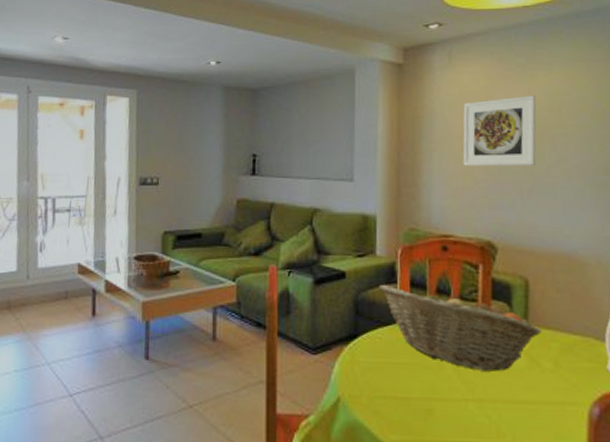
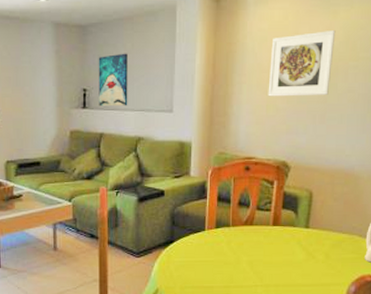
wall art: none [270,117,302,174] -> present [98,53,128,107]
fruit basket: present [378,284,542,372] -> none [191,199,319,264]

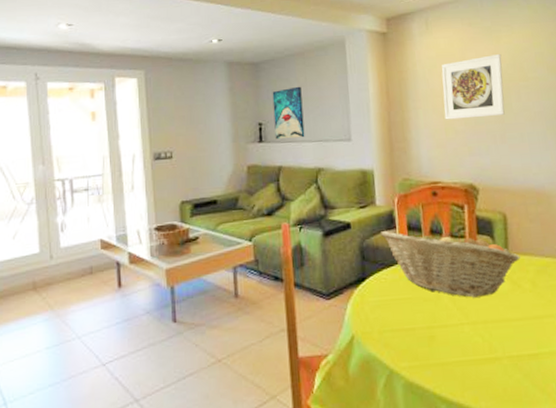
fruit basket: none [191,199,319,264] -> present [380,230,520,298]

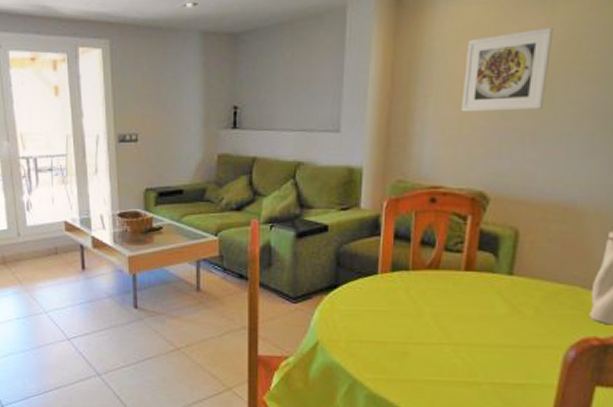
wall art: present [272,86,305,140] -> none [251,63,287,127]
fruit basket: present [380,230,520,298] -> none [361,236,527,318]

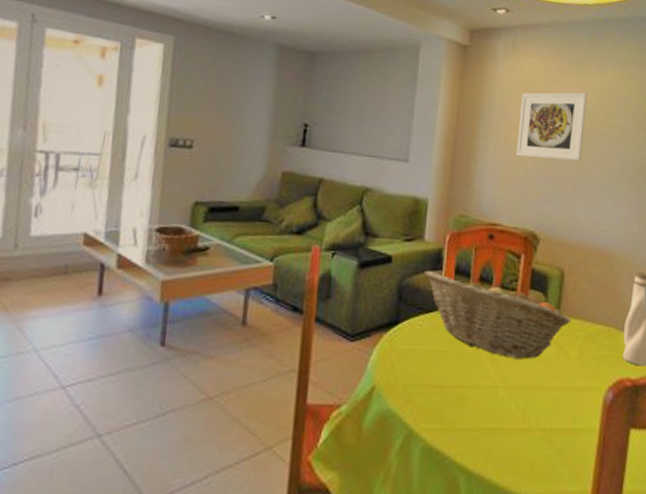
fruit basket: none [361,236,527,318] -> present [423,270,571,359]

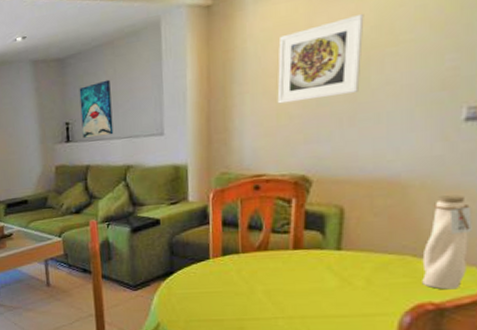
wall art: none [321,88,361,150] -> present [79,79,114,139]
fruit basket: present [423,270,571,359] -> none [191,225,356,293]

